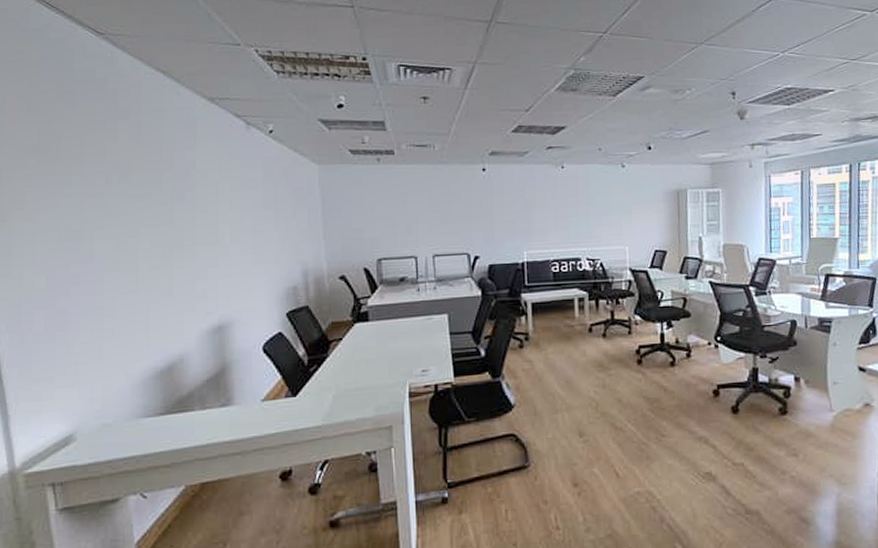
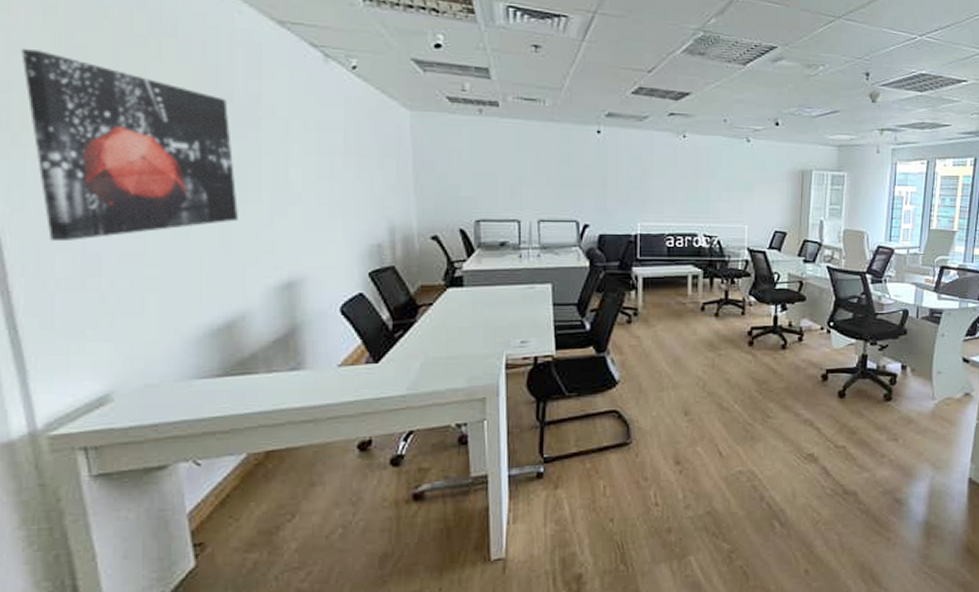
wall art: none [11,141,177,302] -> present [21,49,238,242]

